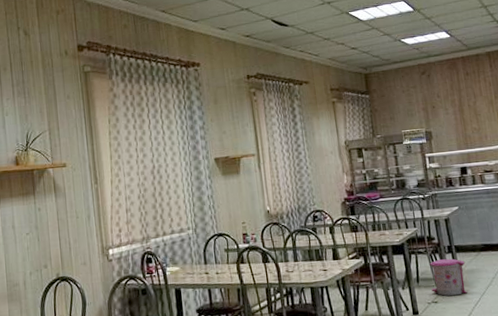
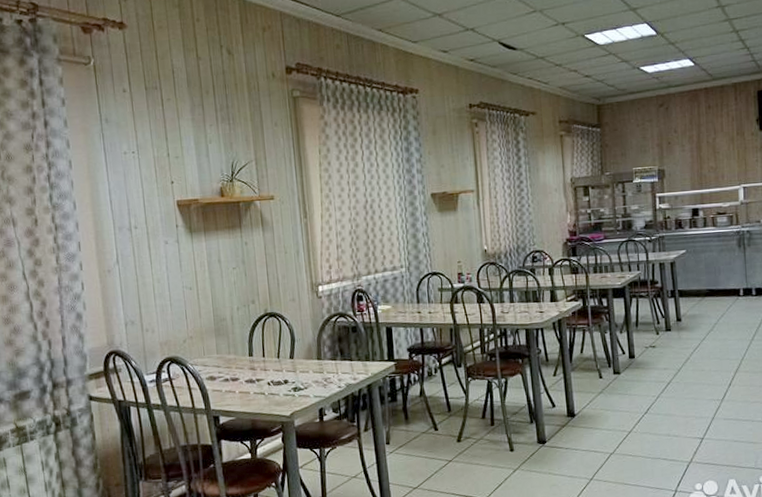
trash can: present [430,258,467,297] -> none [650,303,687,341]

